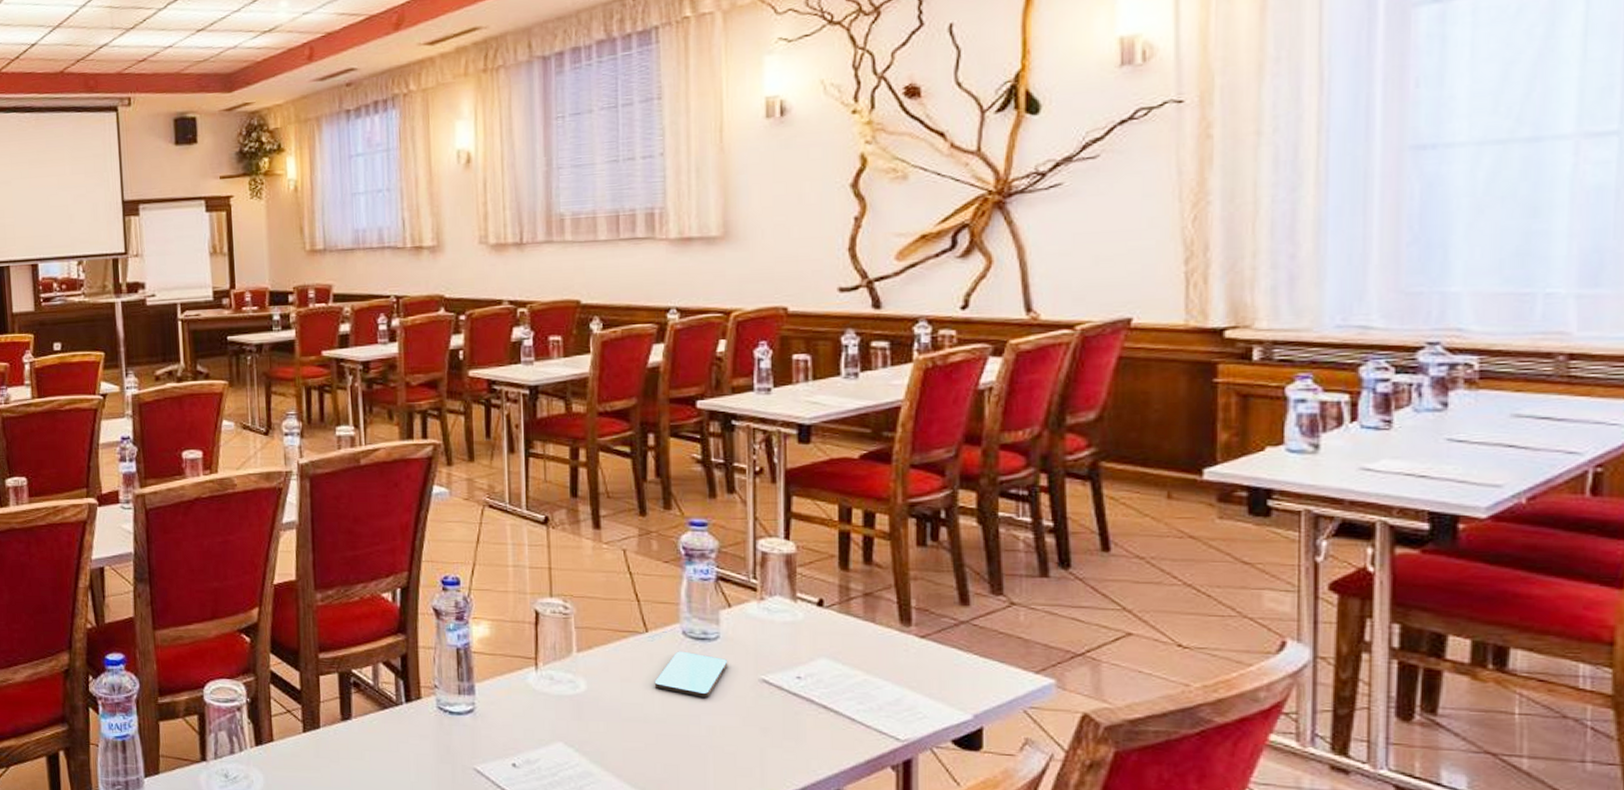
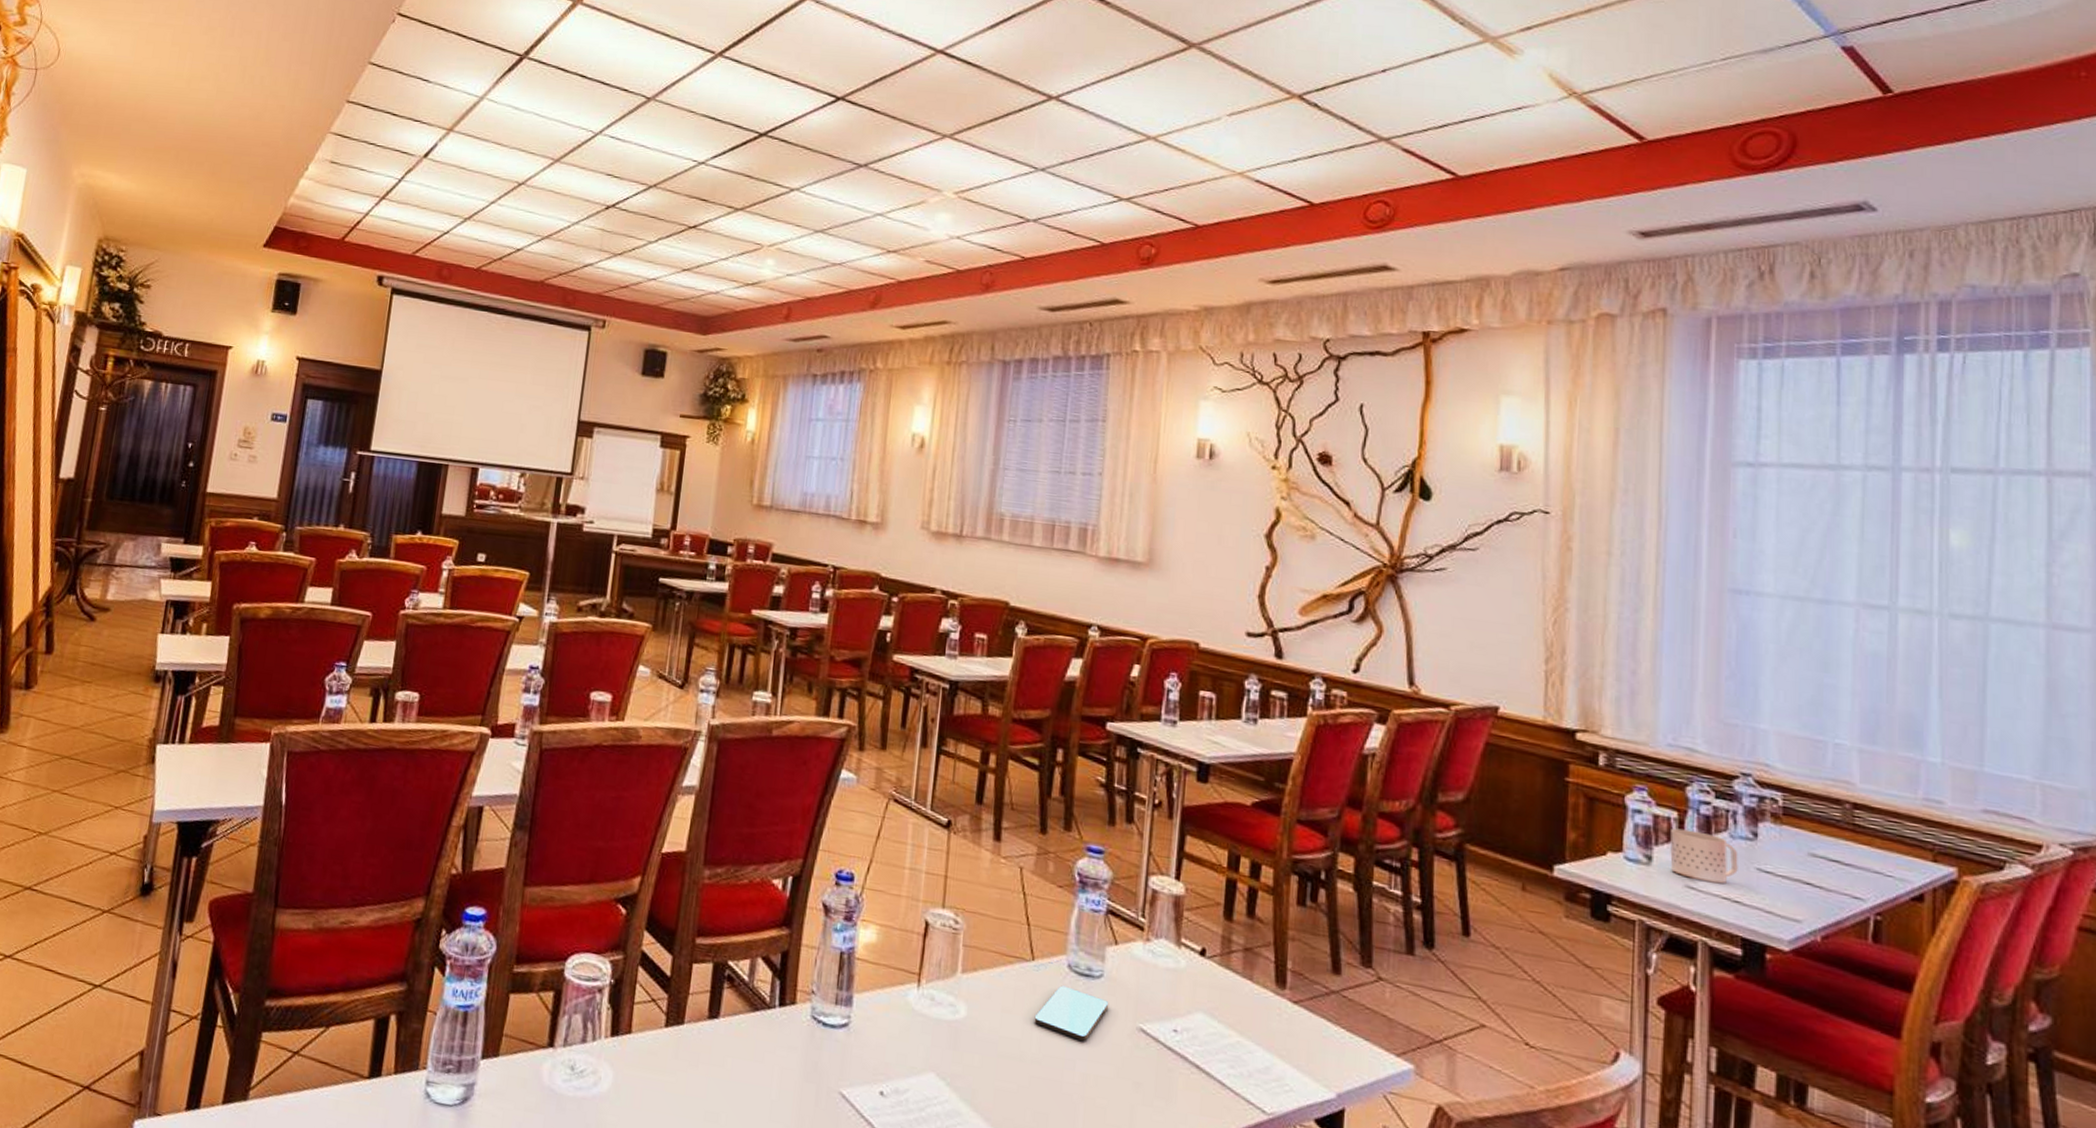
mug: none [1341,411,1424,461] -> present [1670,828,1738,884]

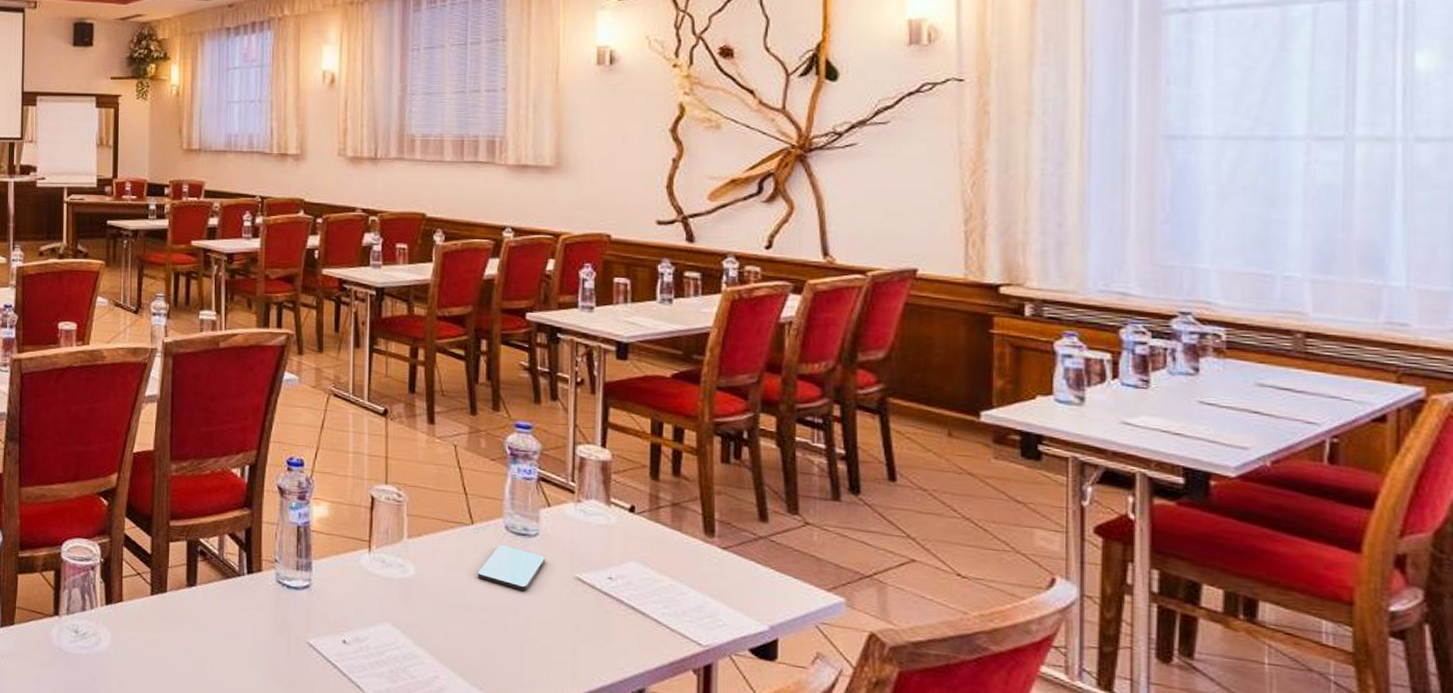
mug: present [1670,828,1738,884] -> none [1104,369,1178,419]

